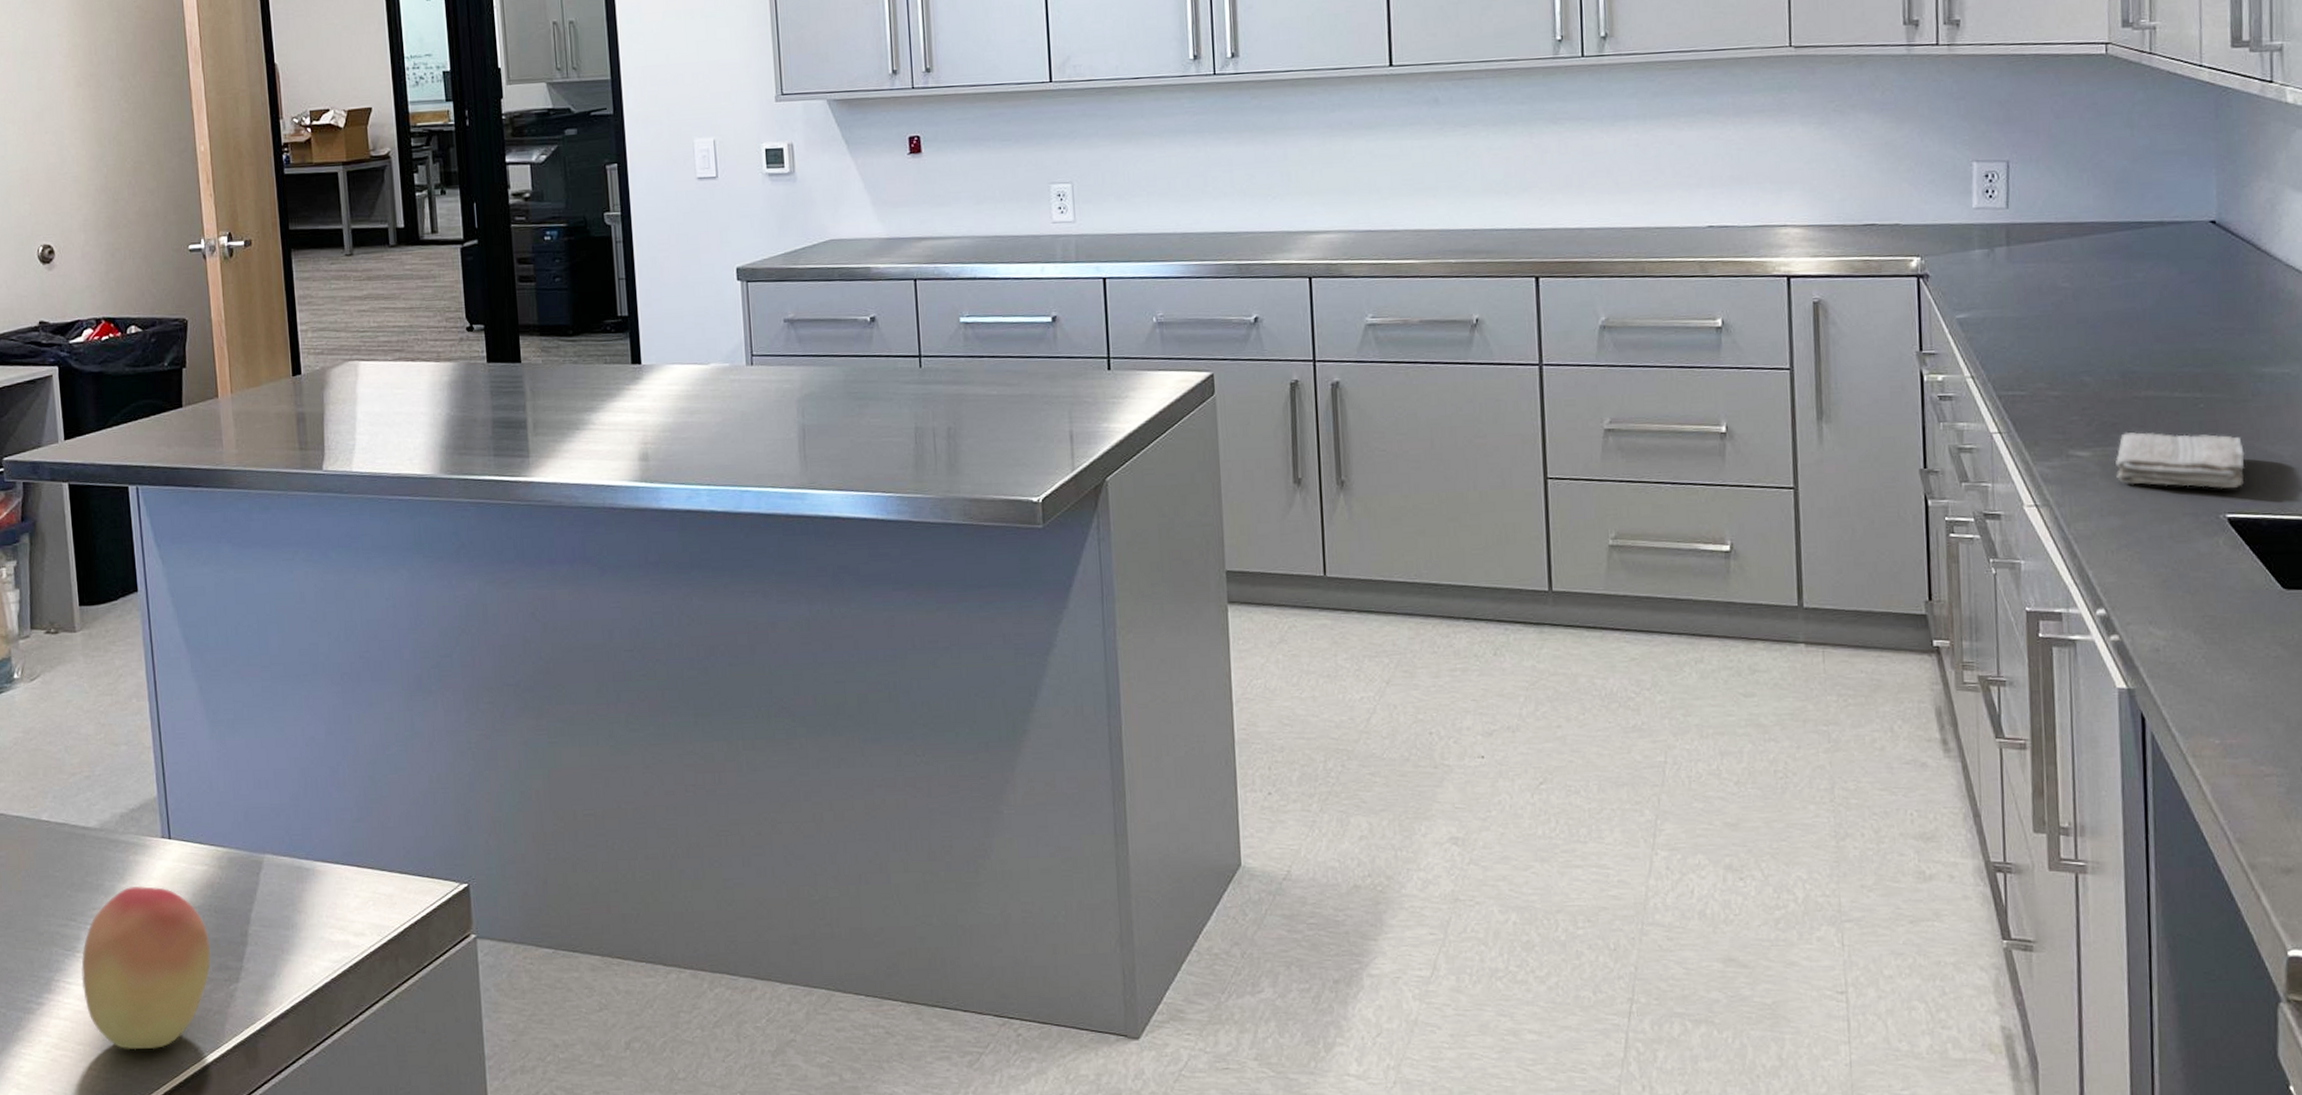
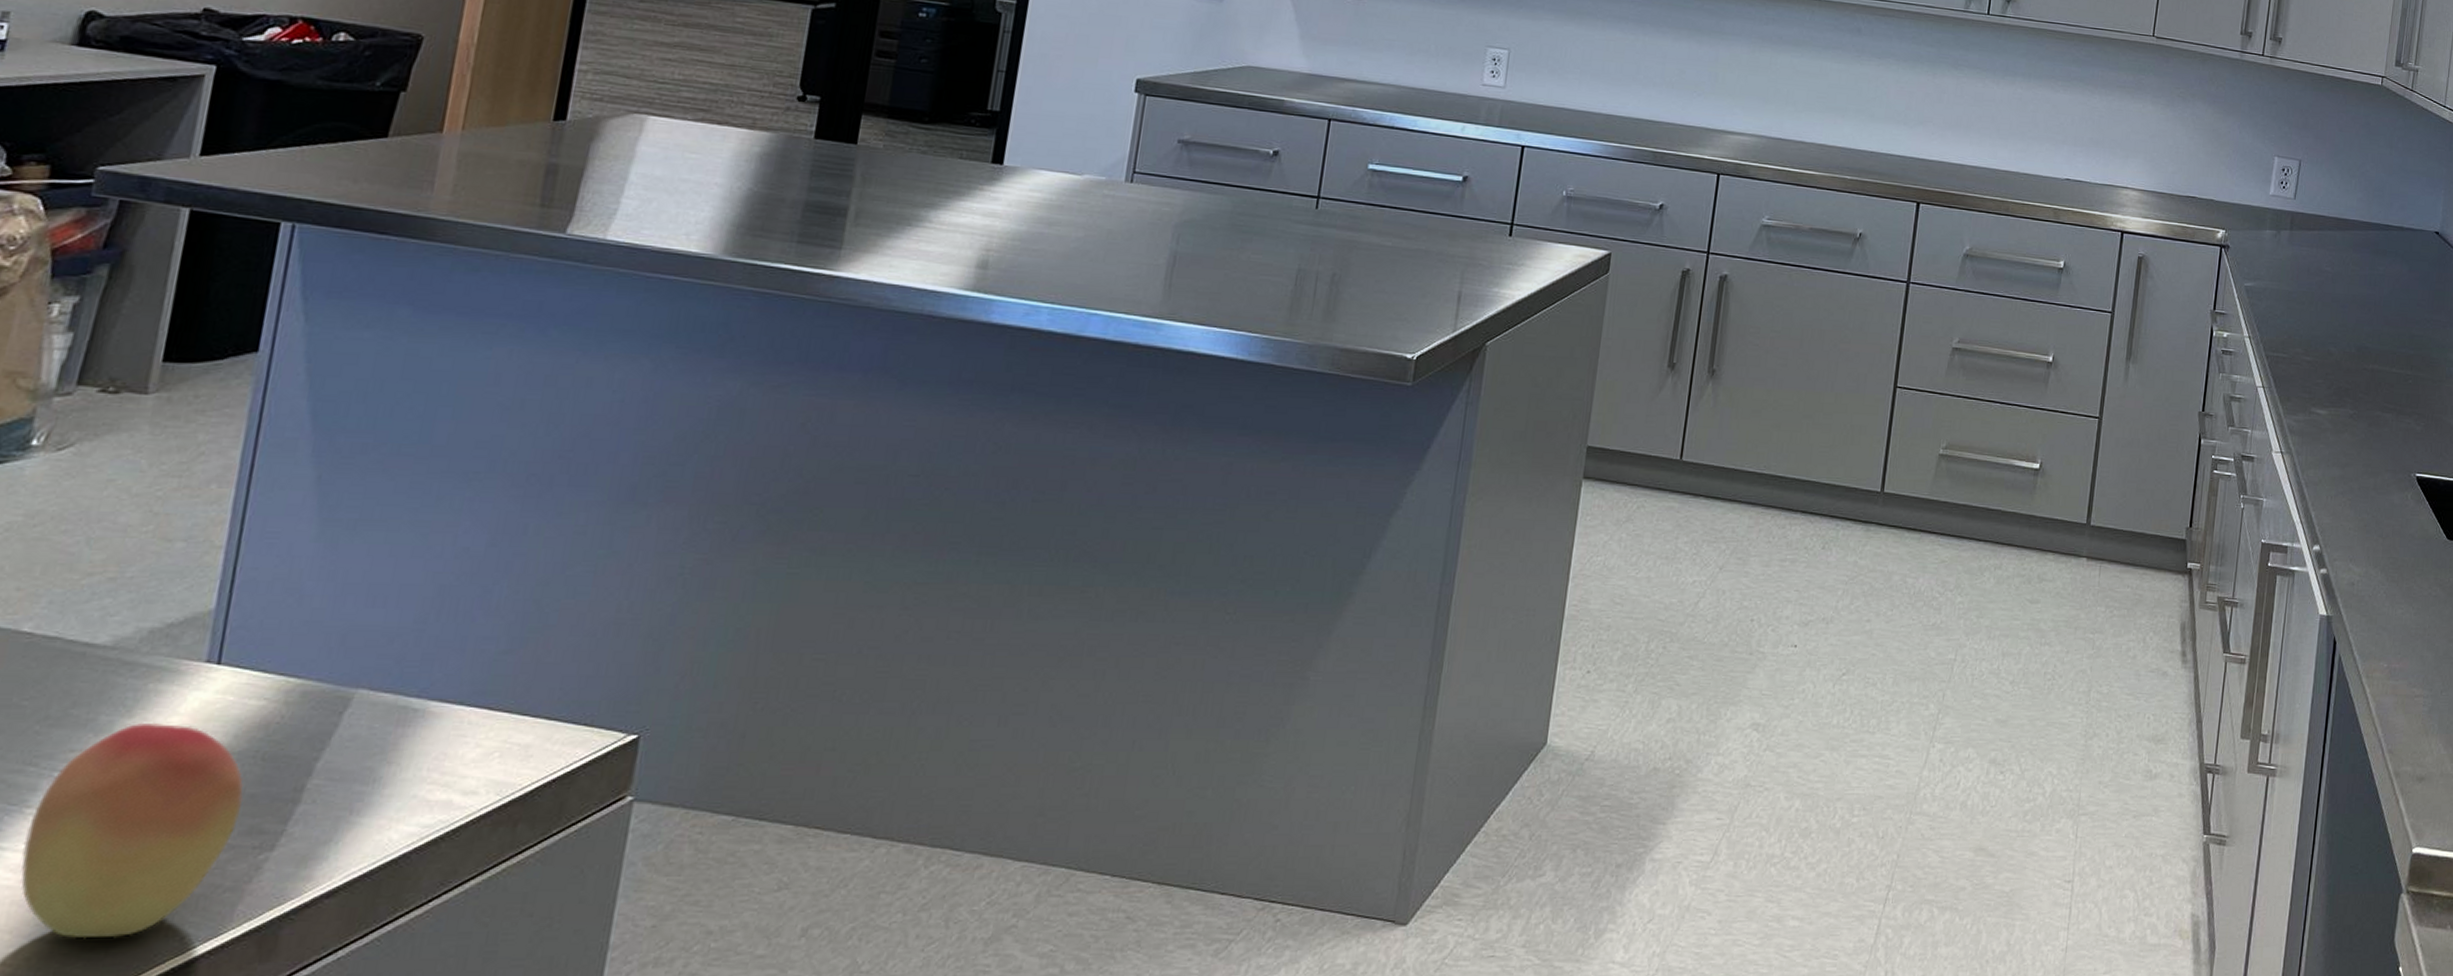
washcloth: present [2115,432,2245,489] -> none [2343,398,2435,453]

